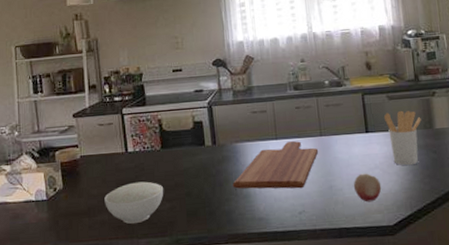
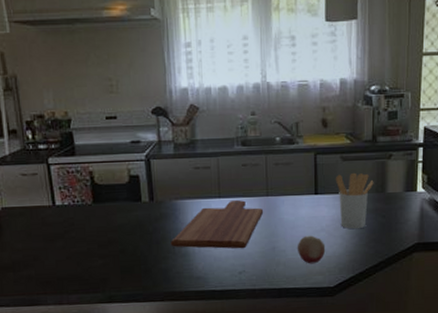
bowl: present [104,181,164,224] -> none [30,237,96,279]

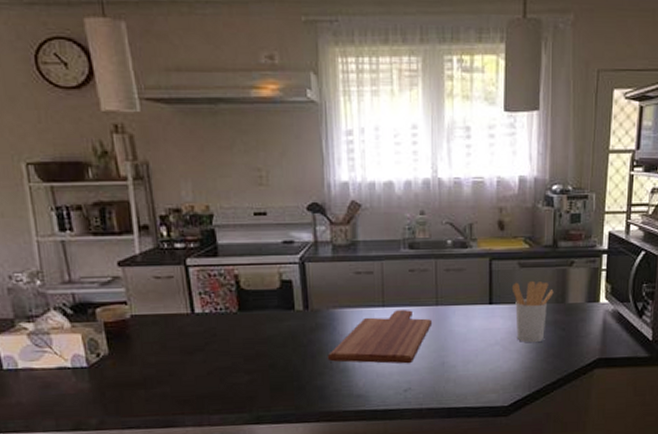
fruit: present [297,235,326,264] -> none [468,349,500,381]

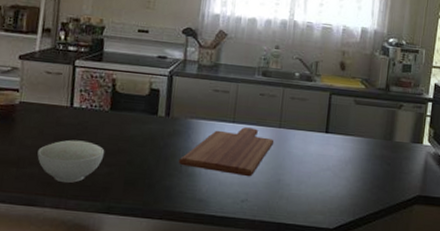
bowl: none [165,349,242,398] -> present [37,140,105,183]
utensil holder: present [511,280,554,343] -> none [346,116,383,173]

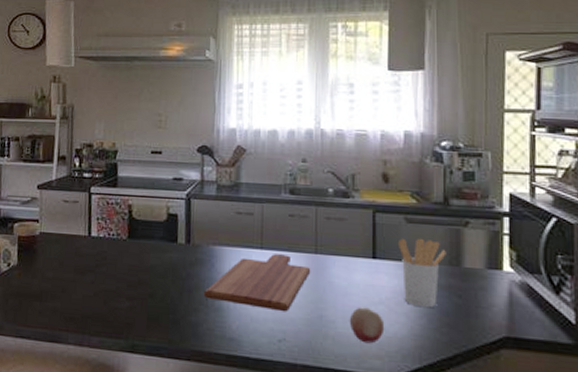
bowl: present [37,140,105,183] -> none [59,271,125,318]
fruit: none [301,172,330,203] -> present [349,307,385,344]
utensil holder: none [346,116,383,173] -> present [397,238,446,308]

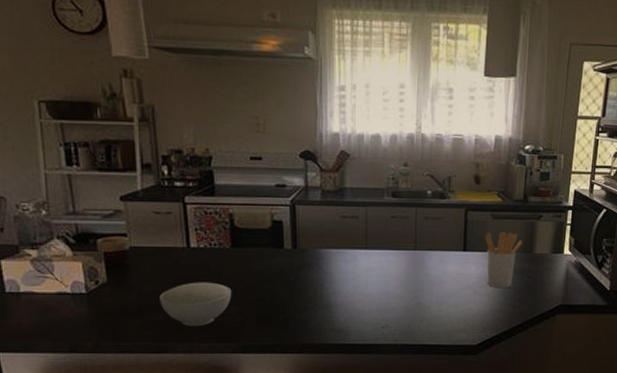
bowl: none [59,271,125,318] -> present [159,282,232,326]
cutting board: present [203,253,311,312] -> none [312,252,411,303]
fruit: present [349,307,385,344] -> none [442,292,471,321]

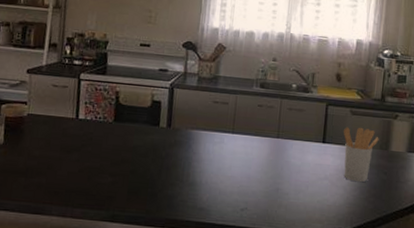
bowl: present [159,282,232,326] -> none [44,150,109,192]

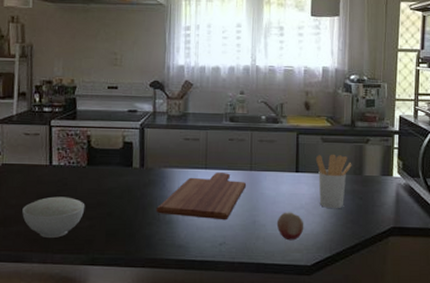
bowl: none [44,150,109,192] -> present [22,196,85,238]
cutting board: none [179,137,273,186] -> present [156,172,247,221]
fruit: none [299,181,327,211] -> present [276,212,304,241]

